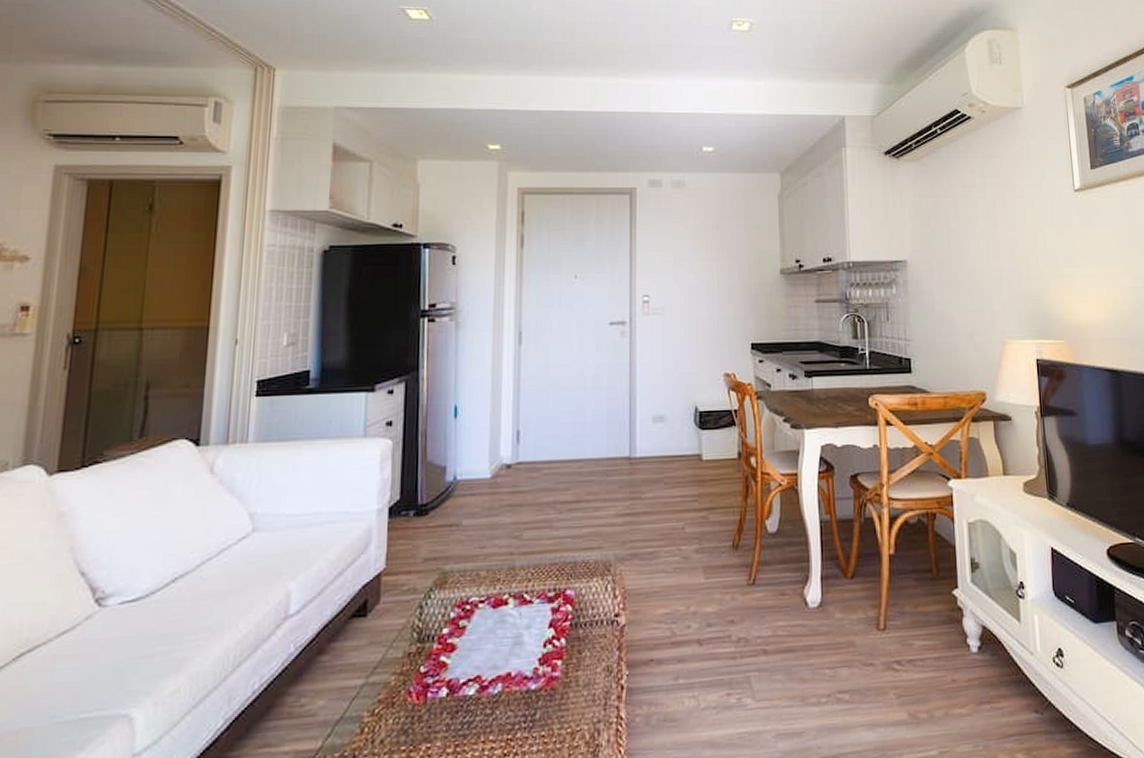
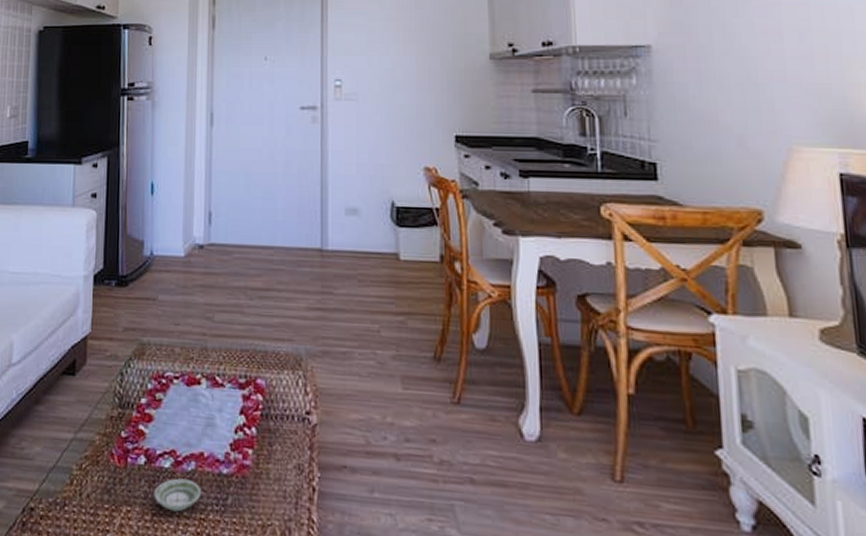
saucer: none [457,702,509,739] -> present [154,478,202,512]

